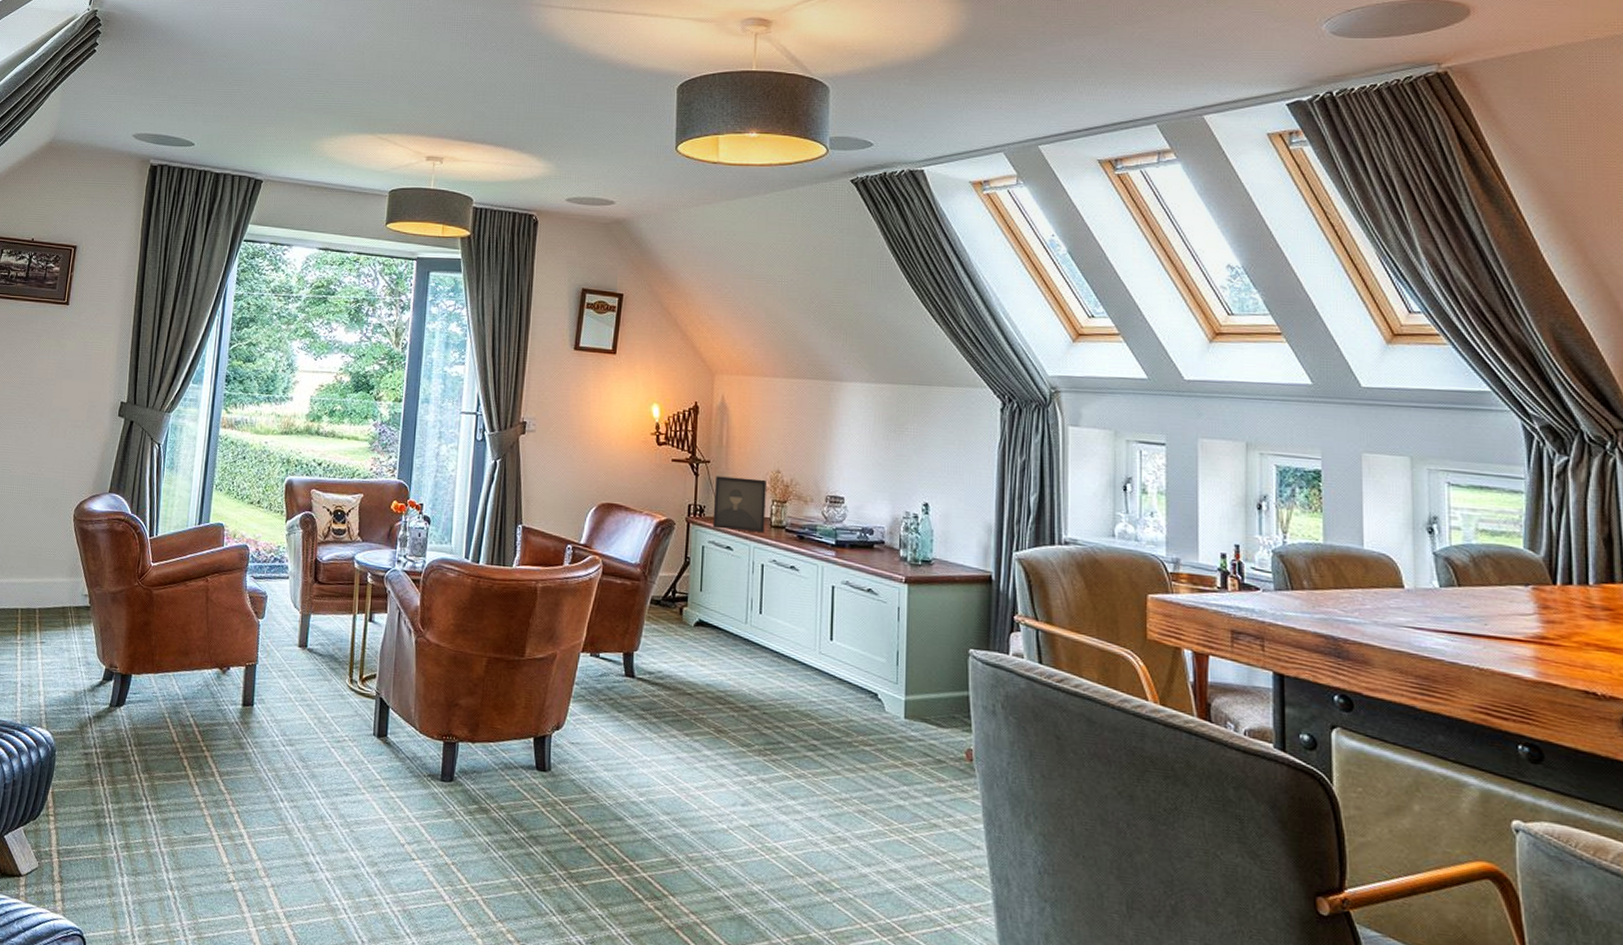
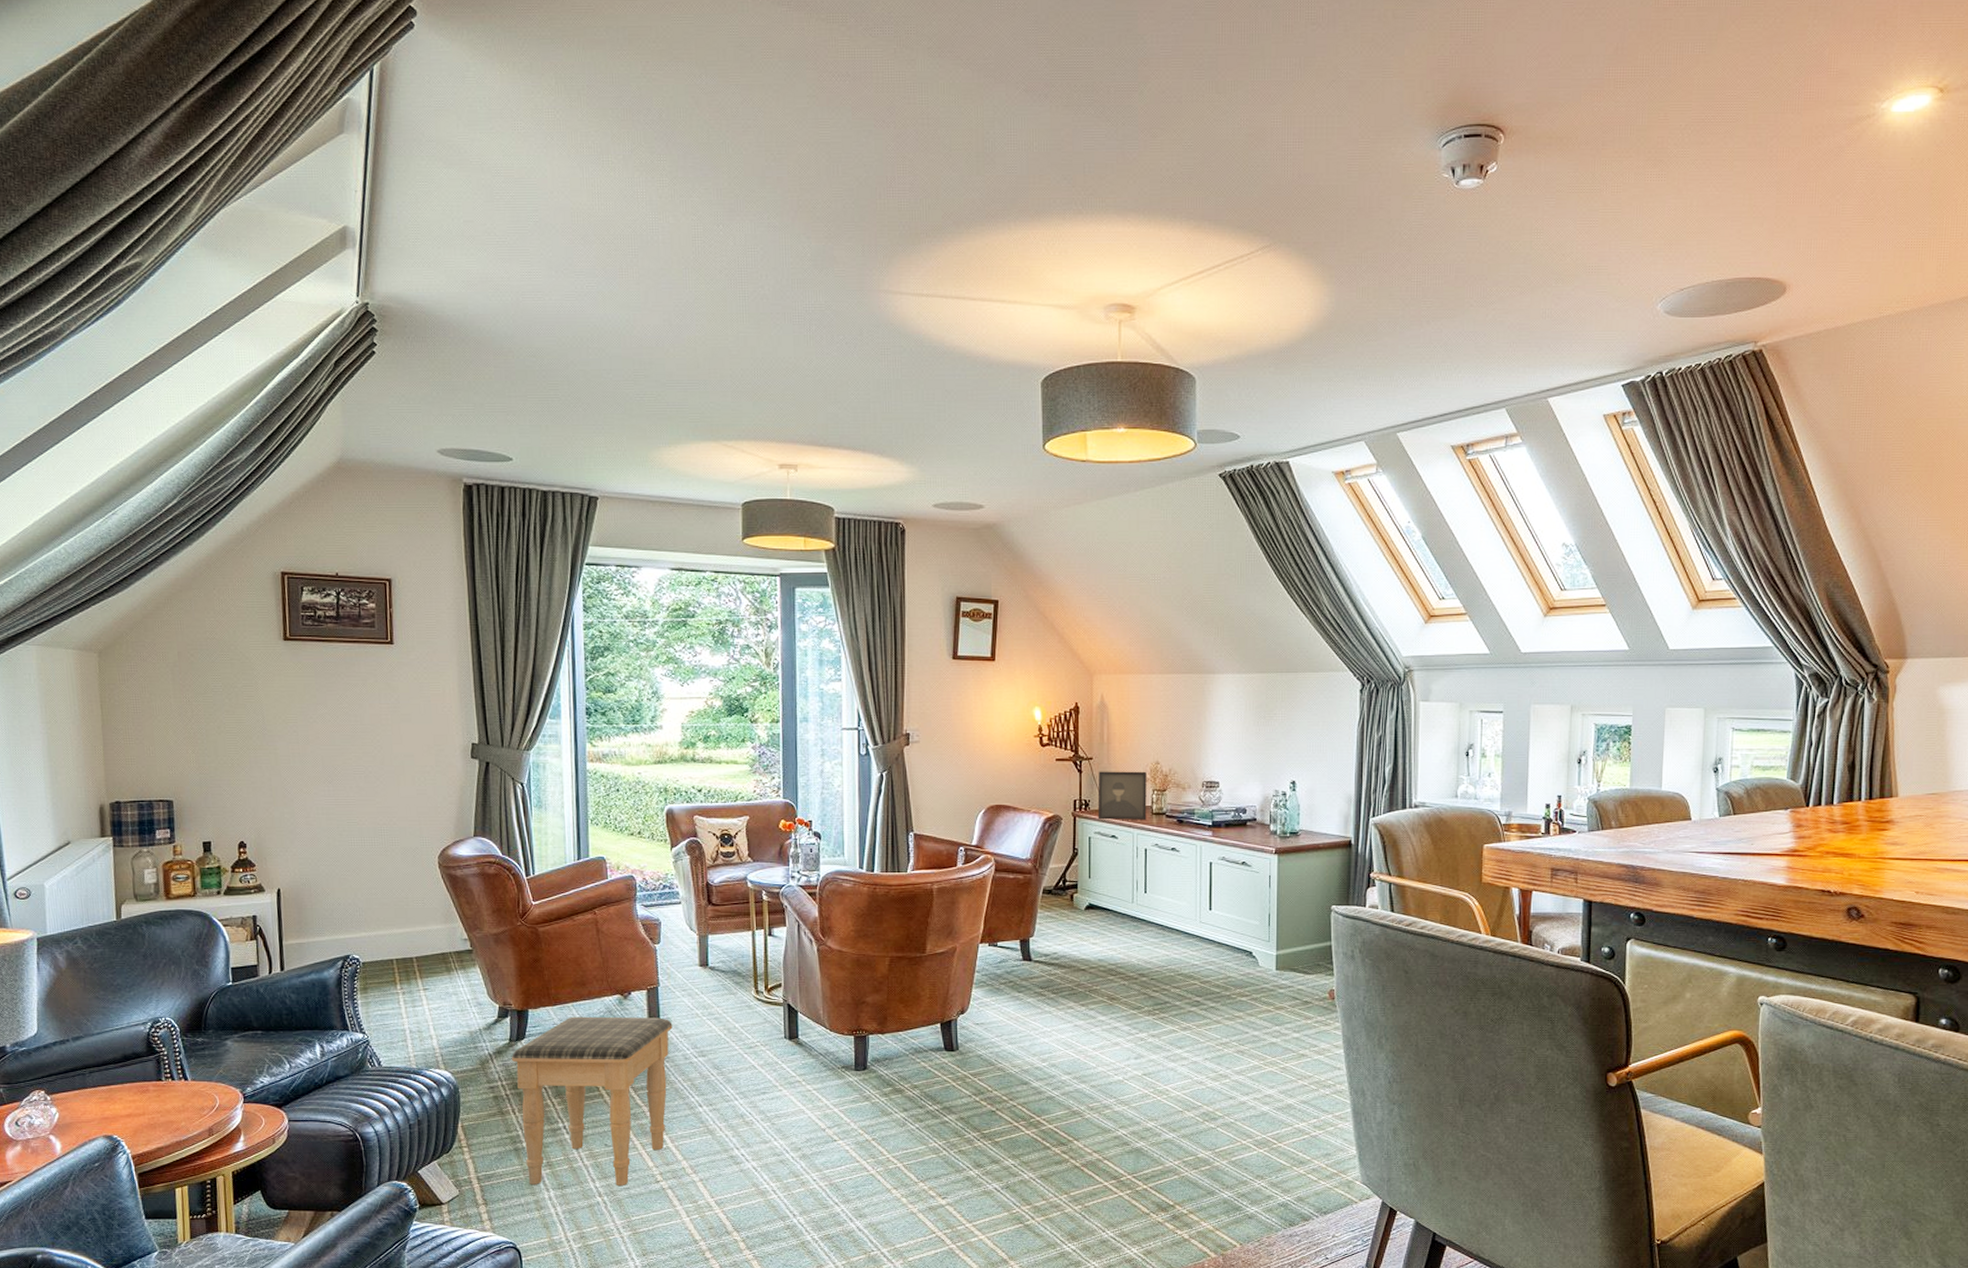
footstool: none [105,687,265,881] -> present [512,1016,673,1185]

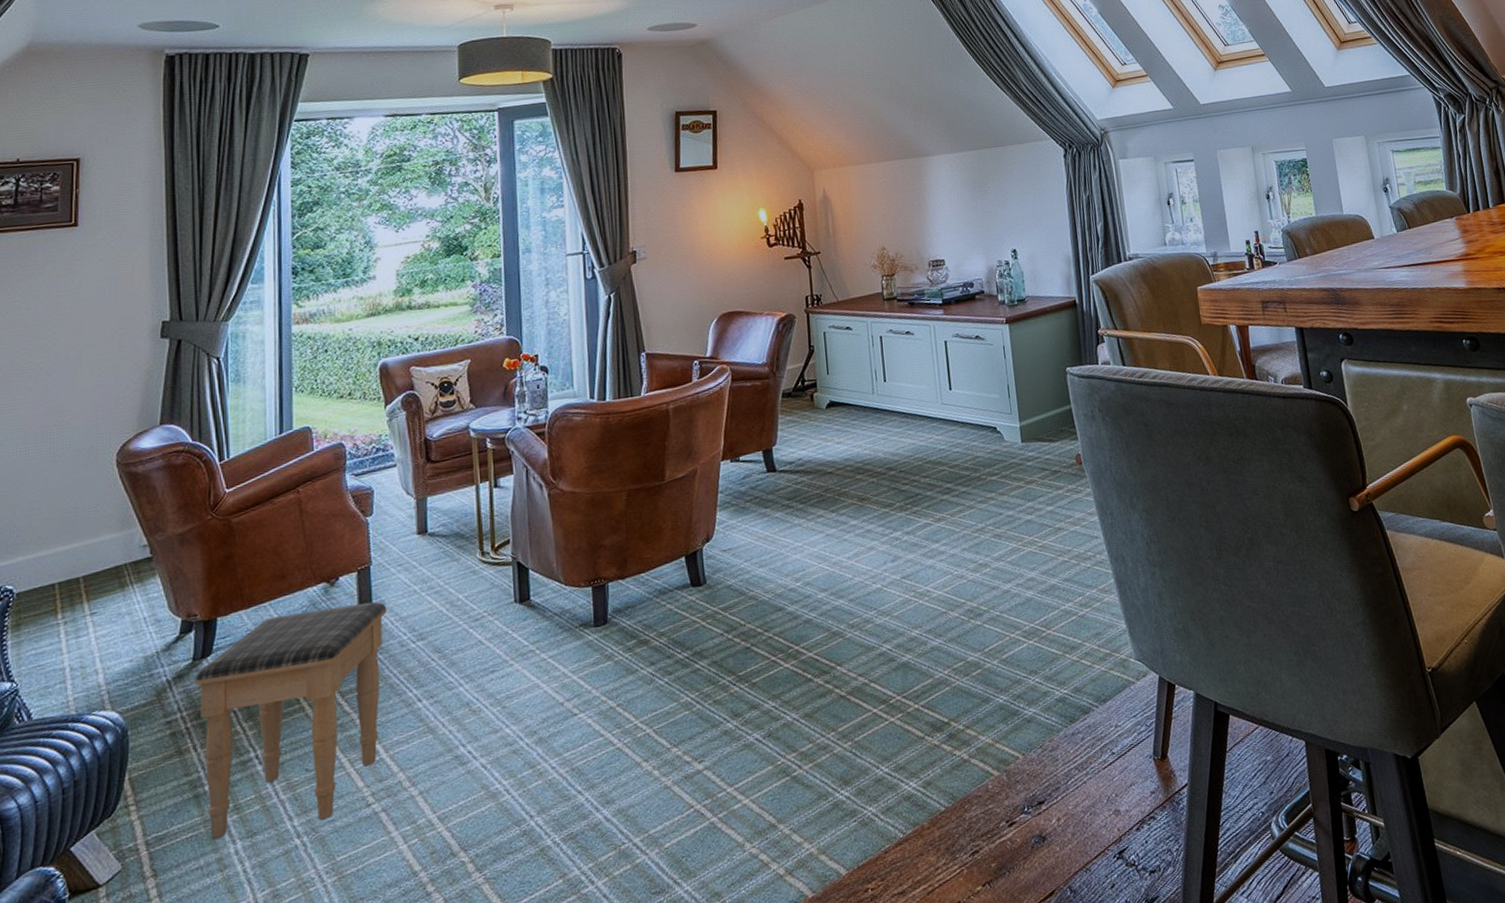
picture frame: present [1097,771,1147,820] -> none [827,258,879,313]

